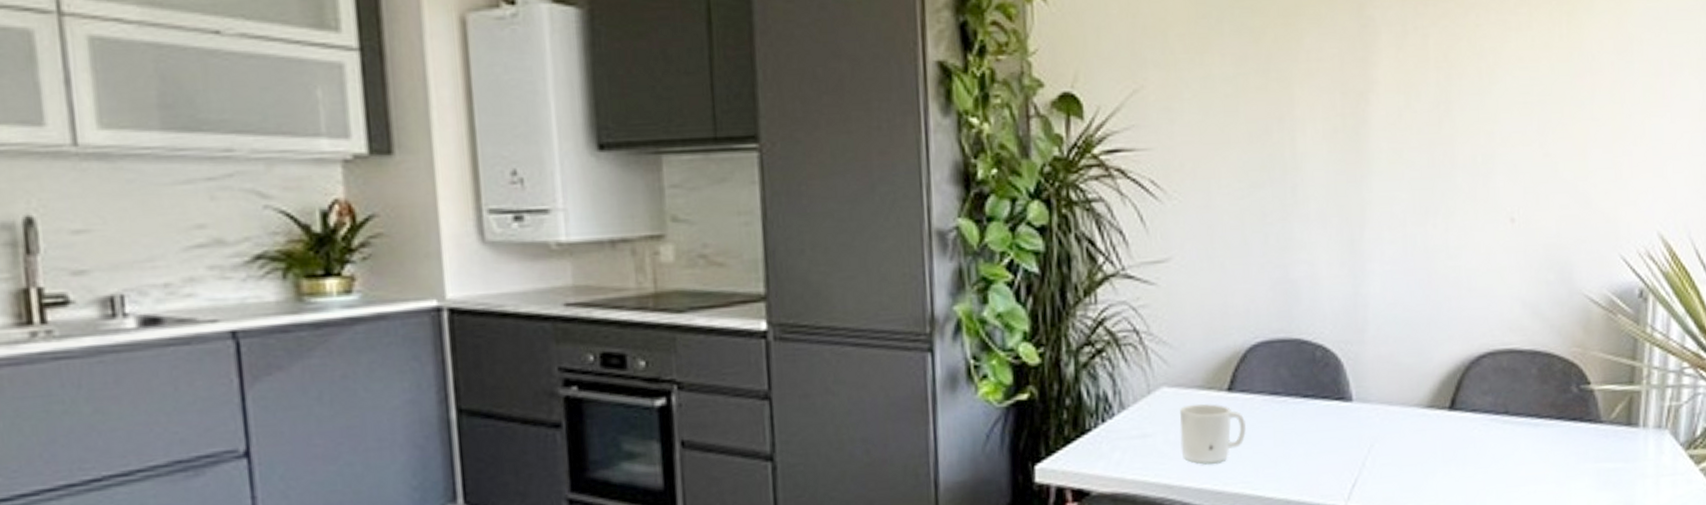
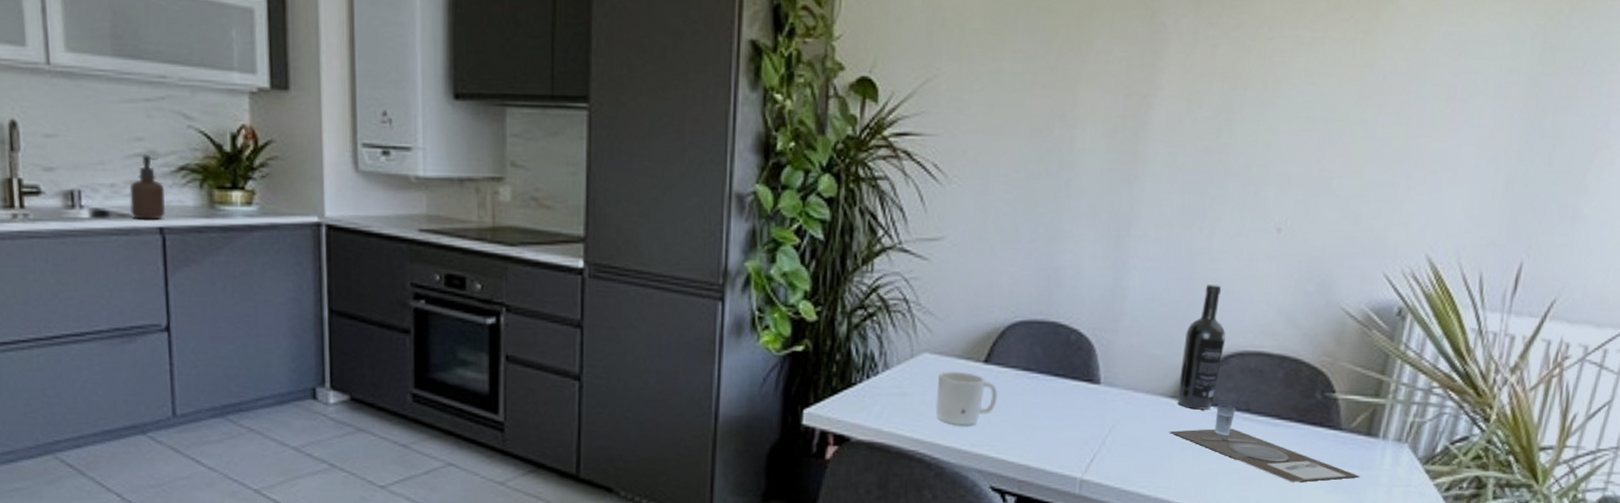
soap dispenser: none [189,244,240,324] -> present [129,154,166,221]
place setting: none [1431,408,1627,485] -> present [1170,404,1360,482]
wine bottle: none [1433,282,1474,418] -> present [1177,283,1226,410]

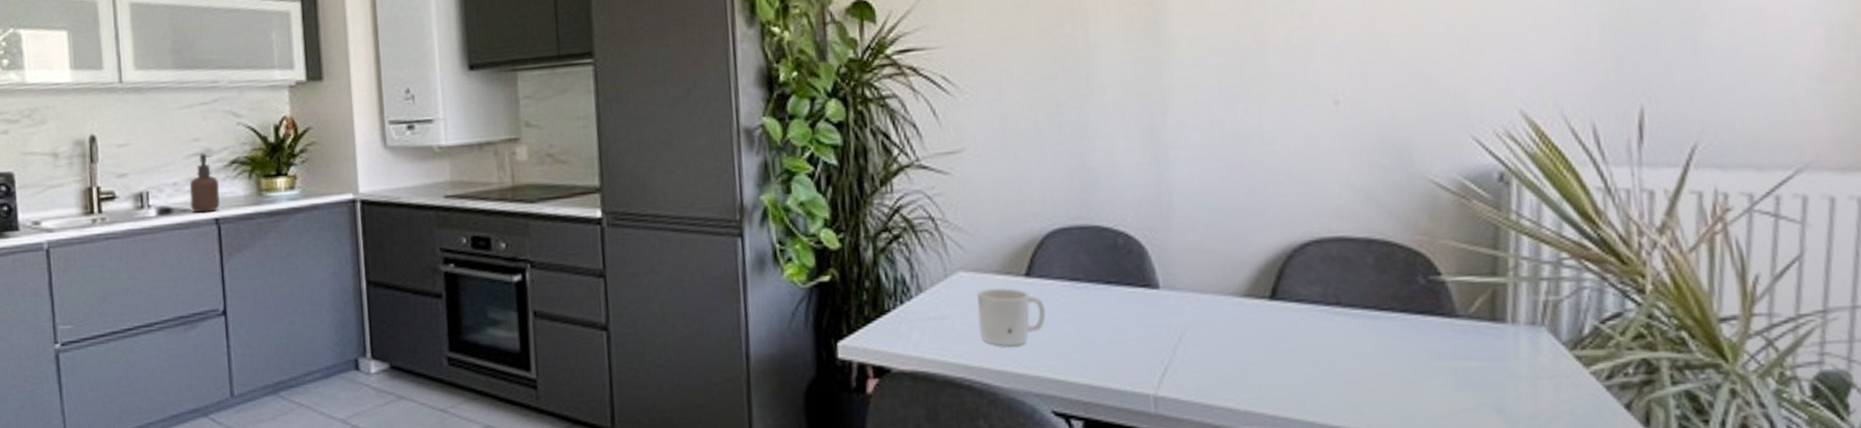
place setting: present [1170,404,1360,482] -> none [1250,299,1493,382]
wine bottle: present [1177,283,1226,410] -> none [1248,168,1297,308]

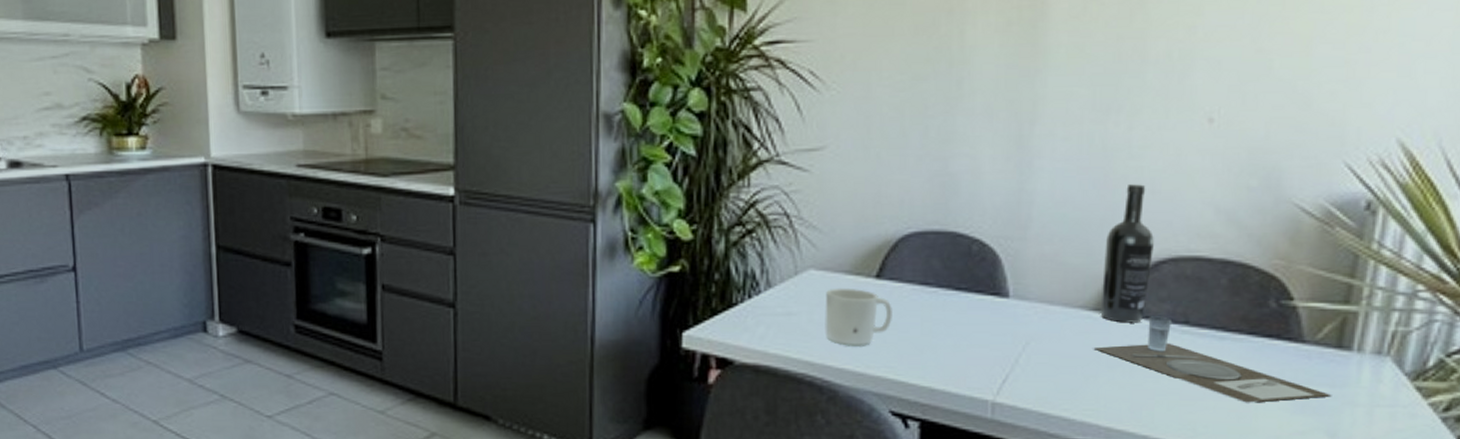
soap dispenser: present [189,153,221,213] -> none [39,107,71,169]
wine bottle: none [1248,168,1297,308] -> present [1100,183,1154,323]
place setting: none [1250,299,1493,382] -> present [1095,316,1332,403]

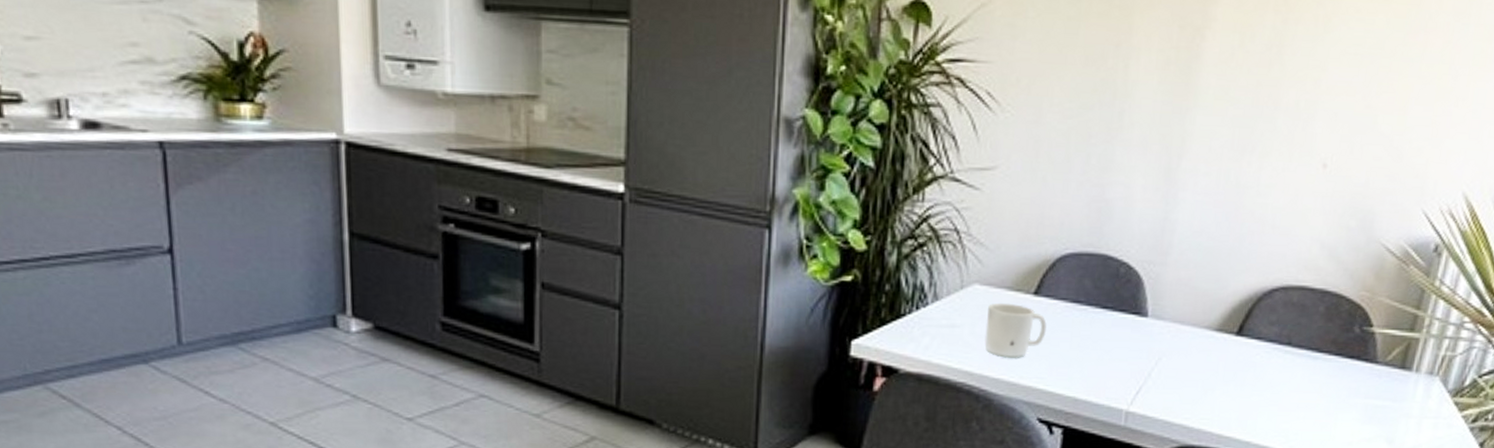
place setting: present [1095,316,1332,403] -> none [1214,337,1394,414]
wine bottle: present [1100,183,1154,323] -> none [1221,218,1271,343]

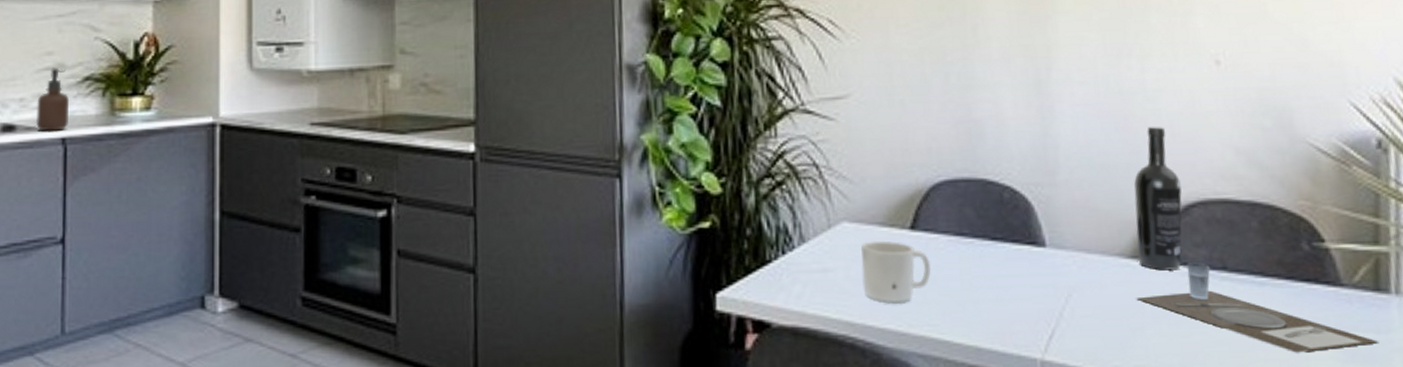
soap dispenser: none [124,61,166,134] -> present [35,67,70,132]
place setting: none [1214,337,1394,414] -> present [1137,262,1379,353]
wine bottle: none [1221,218,1271,343] -> present [1133,126,1182,271]

